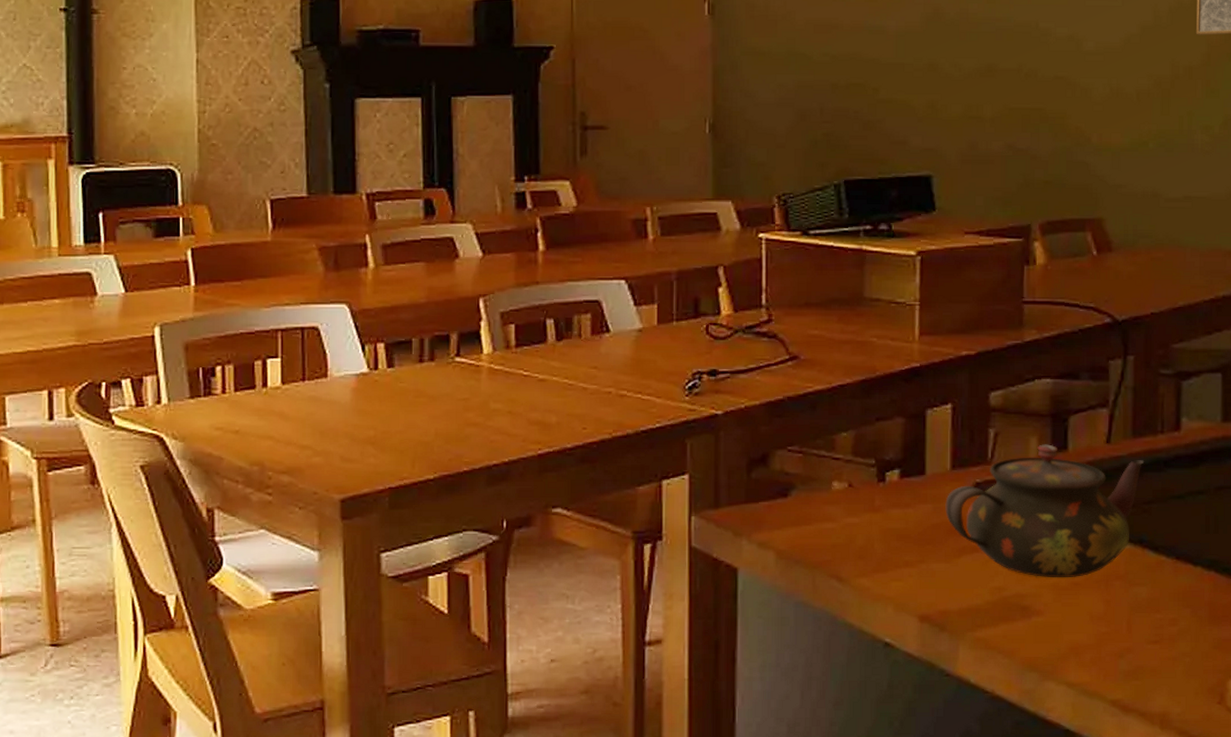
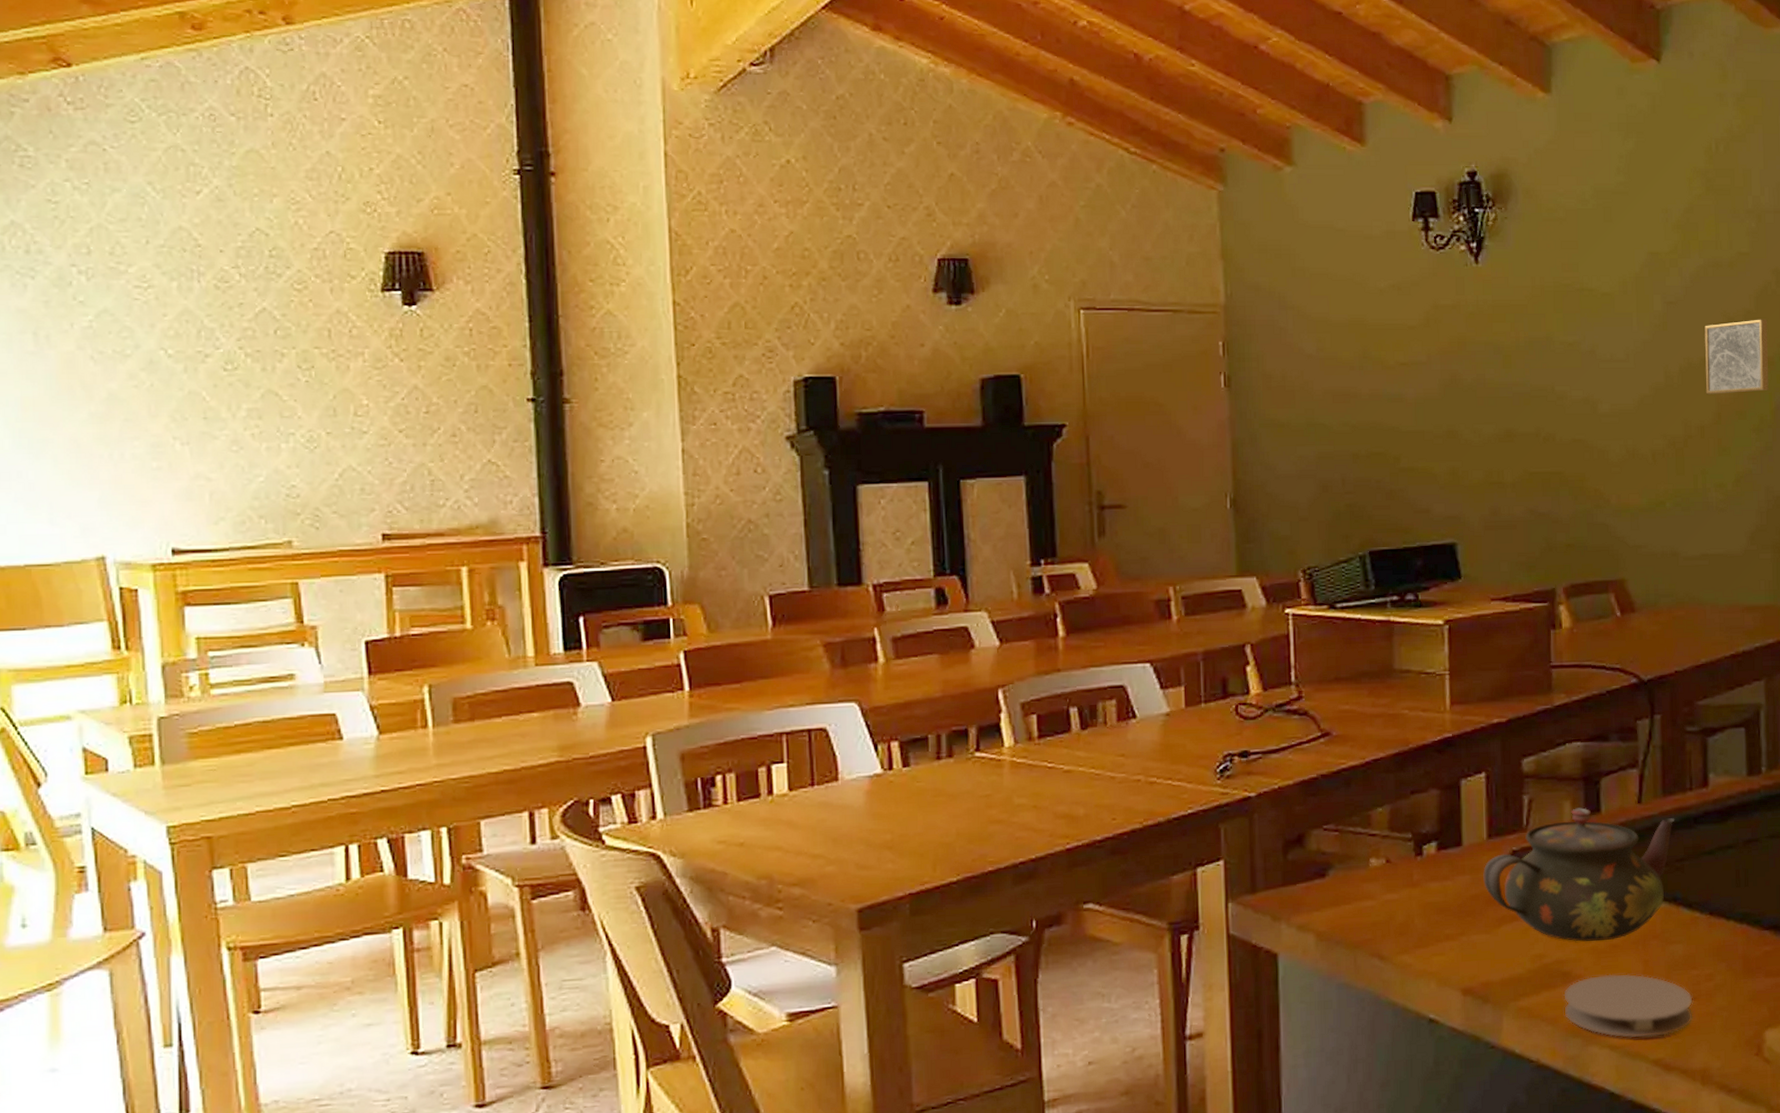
coaster: none [1021,611,1155,678] -> present [1564,973,1693,1039]

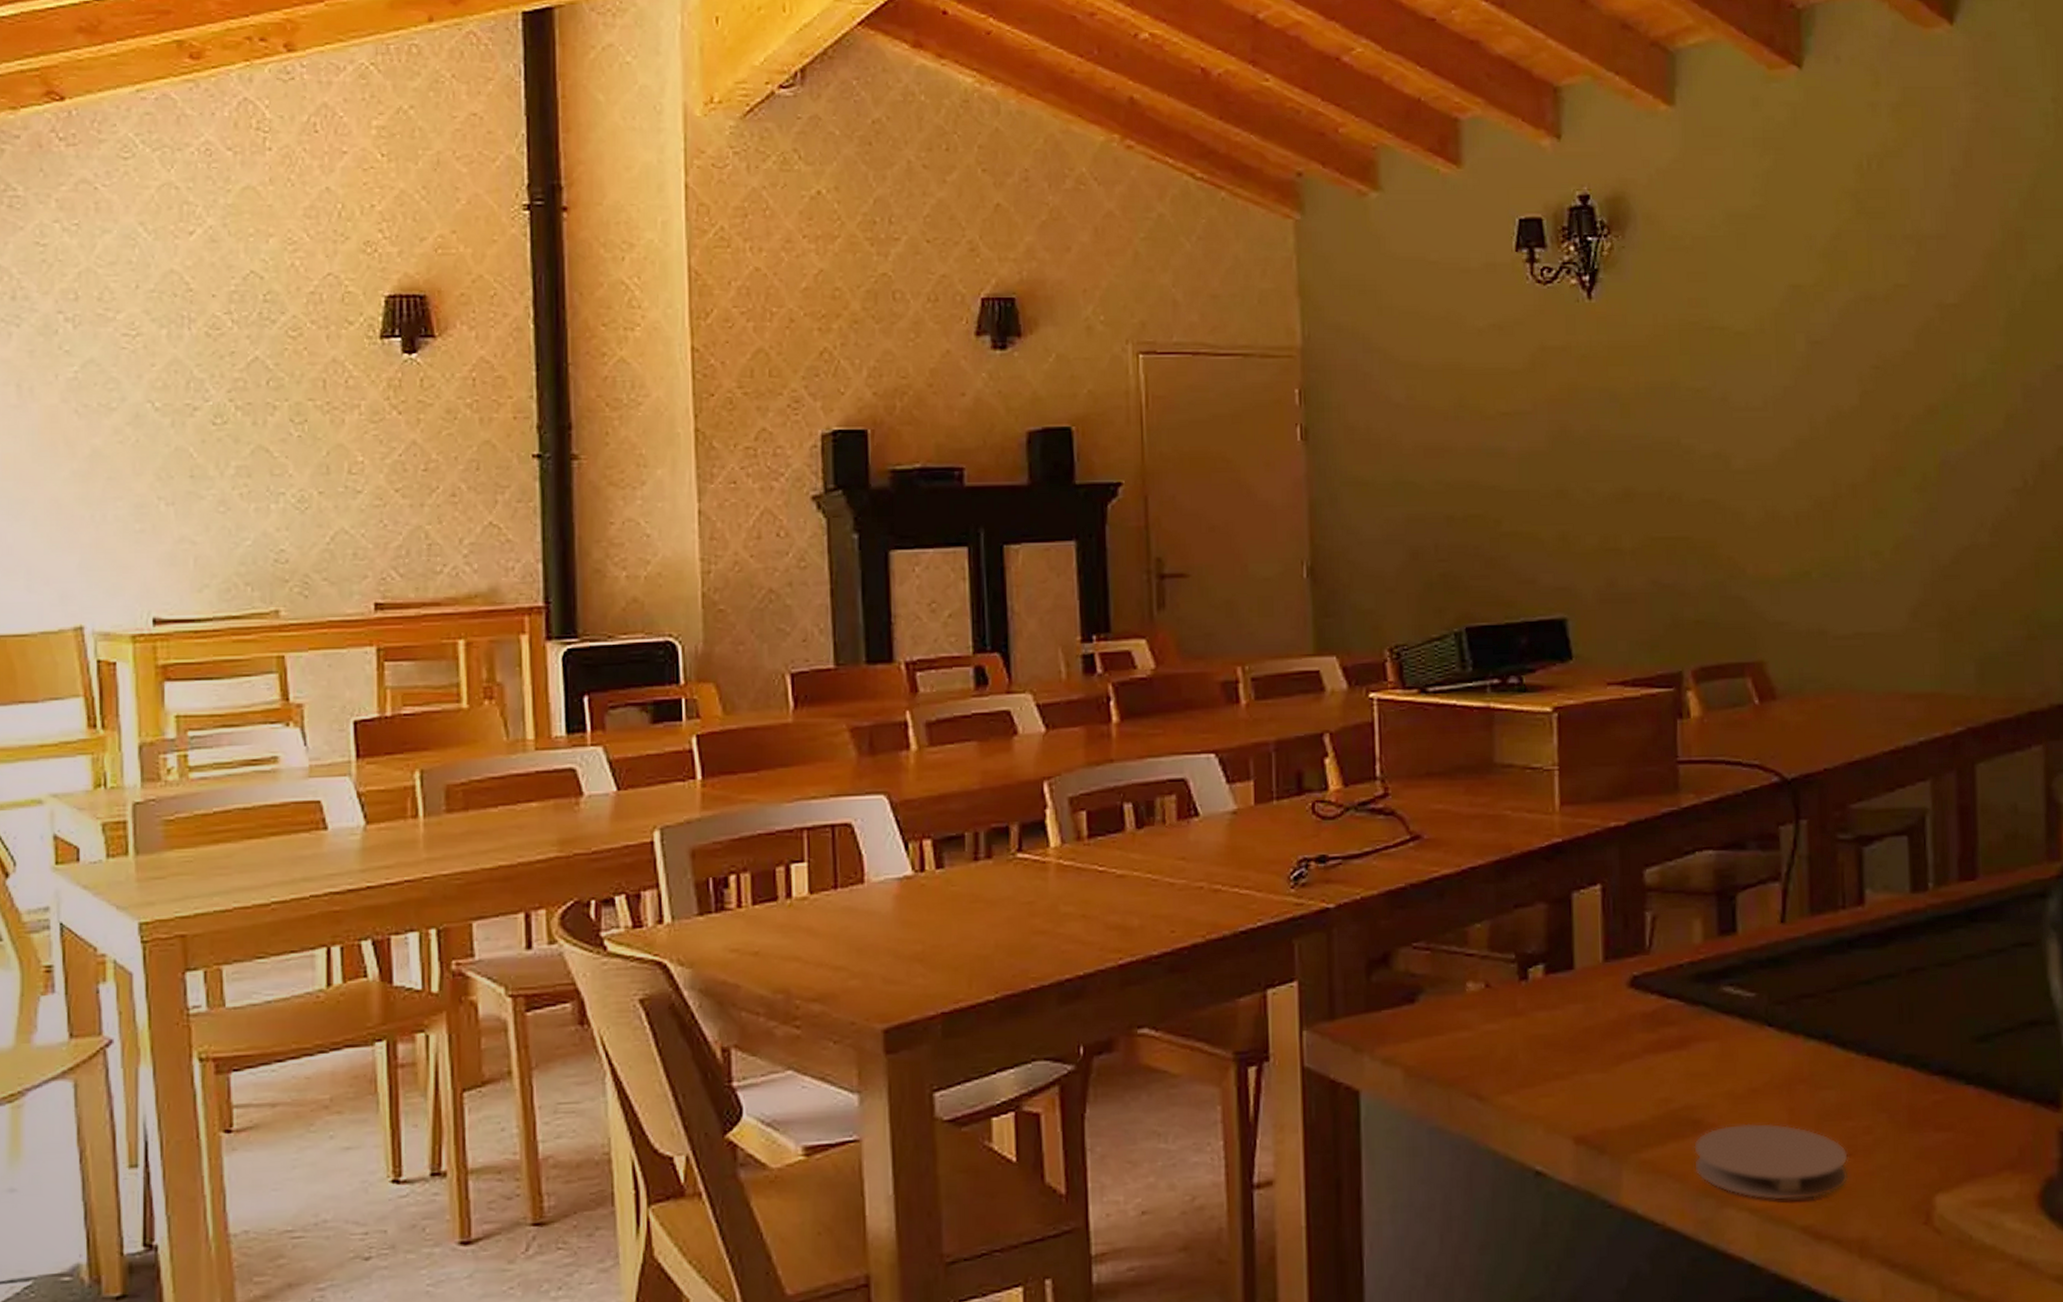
teapot: present [1483,807,1675,942] -> none [1599,927,1825,1085]
wall art: present [1704,319,1769,395] -> none [1856,360,1932,448]

